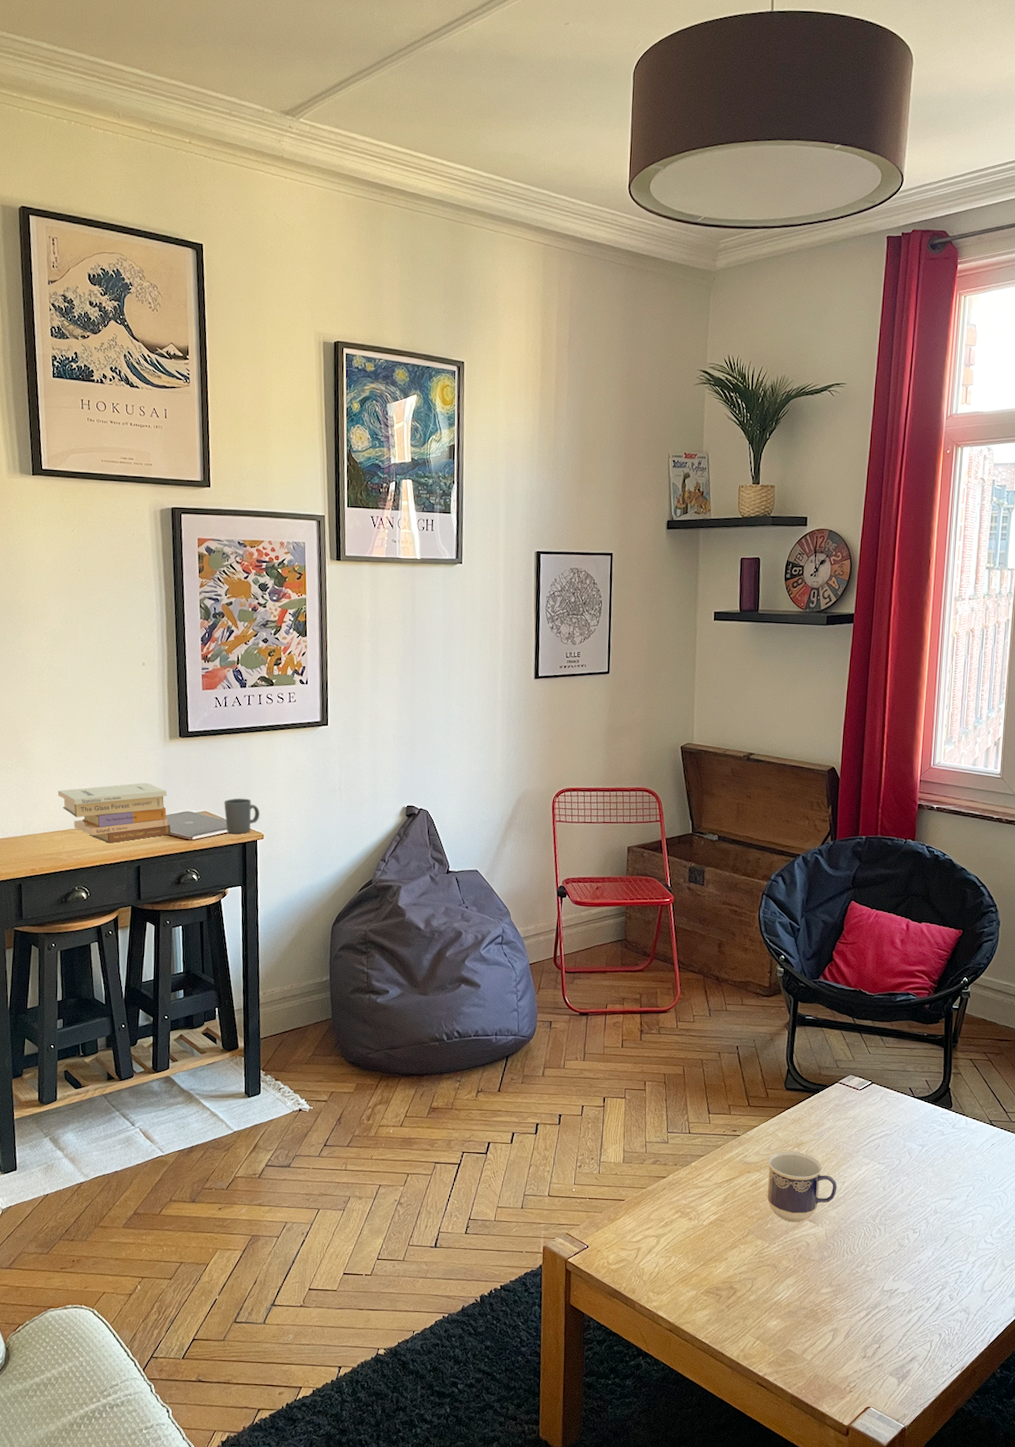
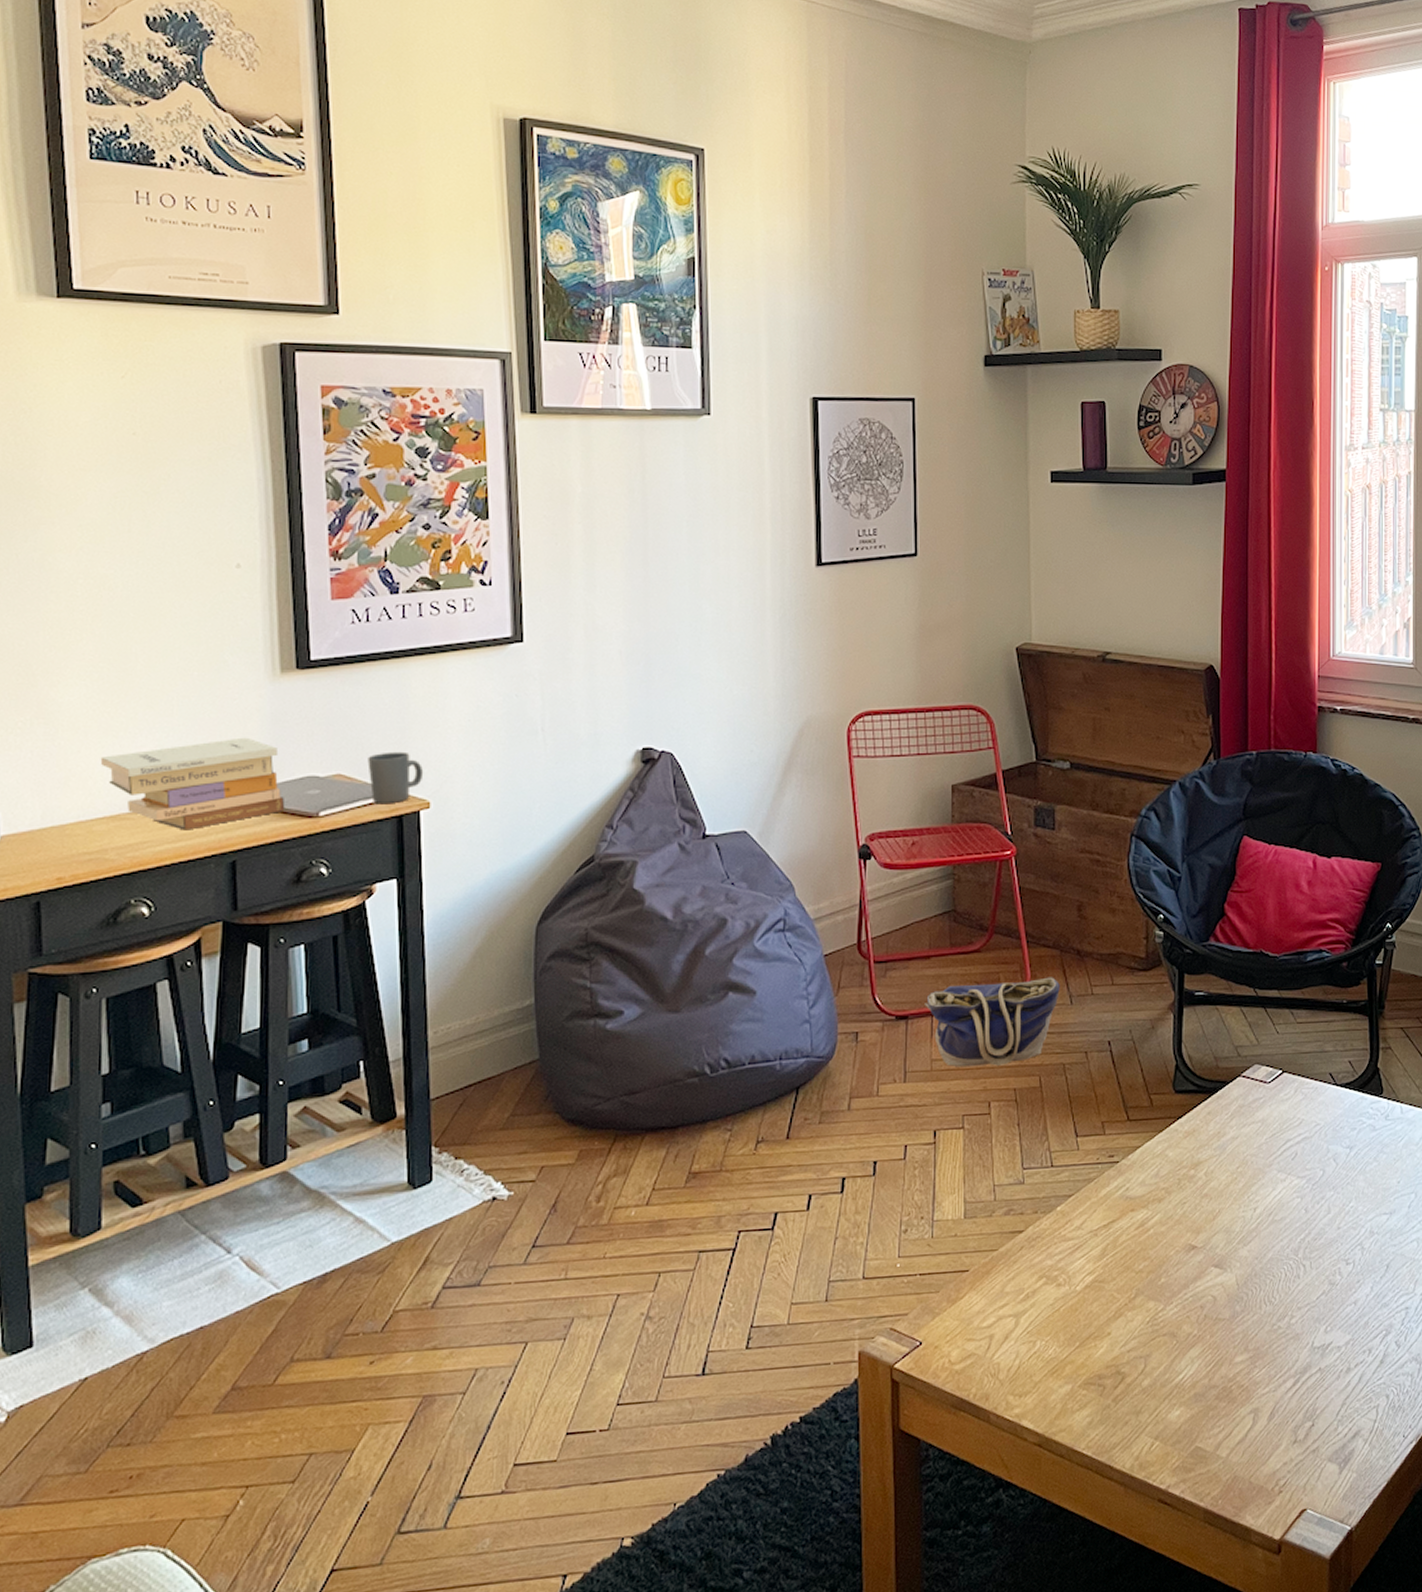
tote bag: none [601,994,702,1056] -> present [925,977,1060,1067]
cup: present [766,1150,837,1223] -> none [1157,1174,1248,1272]

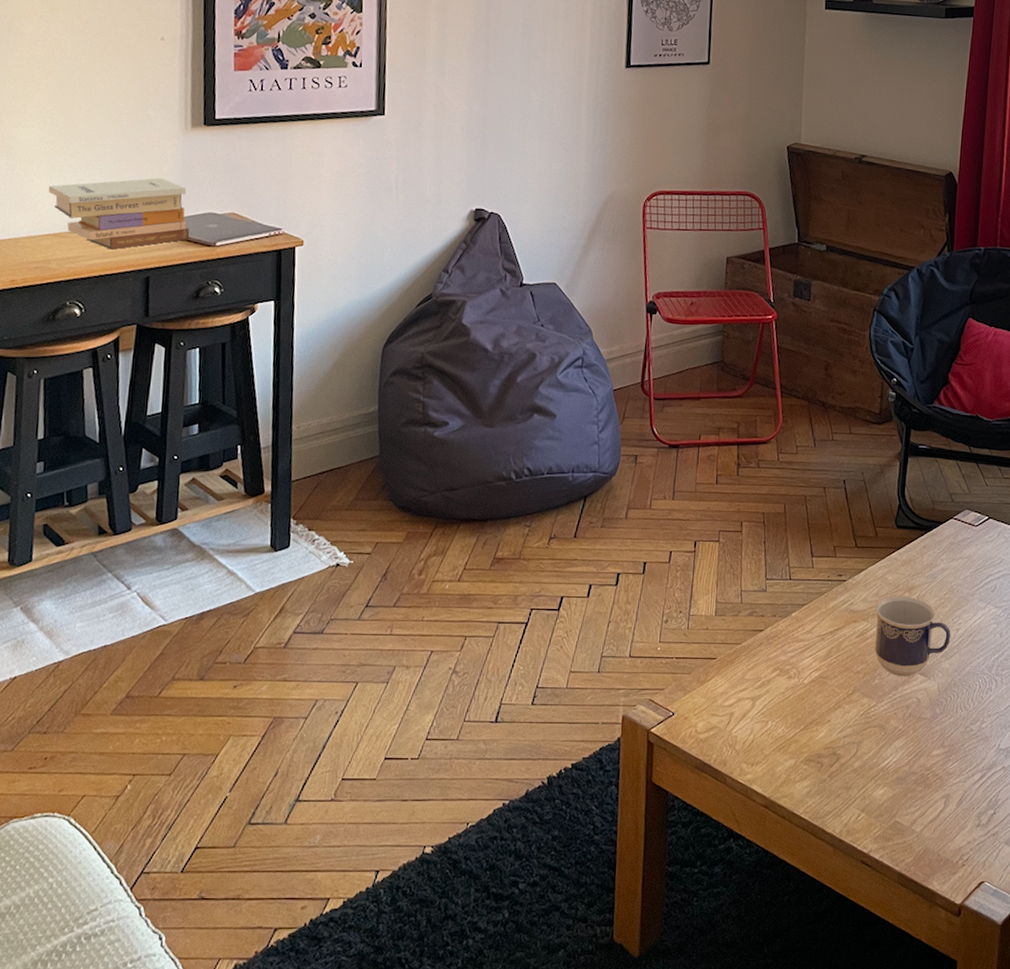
mug: present [367,751,424,803] -> none [256,197,300,239]
tote bag: present [925,977,1060,1067] -> none [693,423,806,493]
cup: none [1157,1174,1248,1272] -> present [874,596,951,677]

